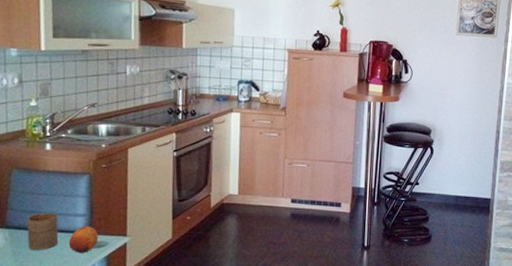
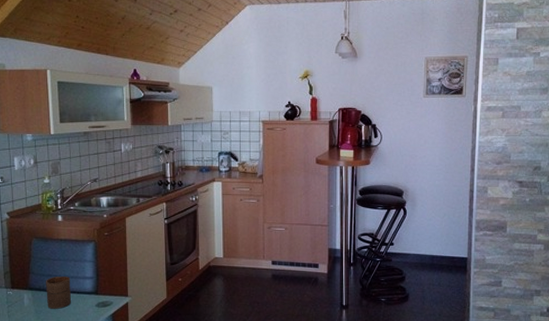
fruit: present [68,225,99,253] -> none [80,287,104,311]

